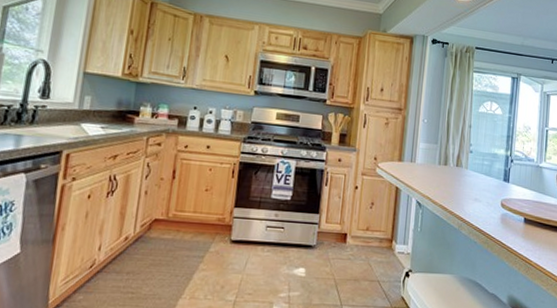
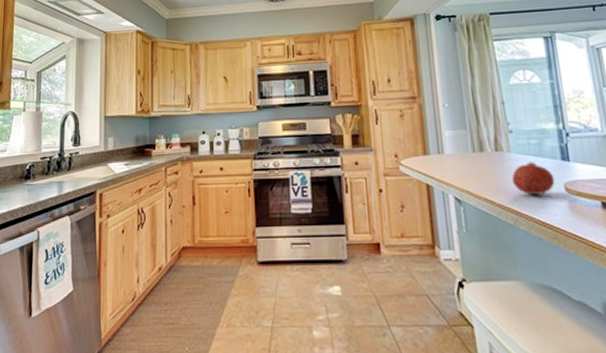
fruit: none [463,179,496,207] -> present [511,162,555,195]

